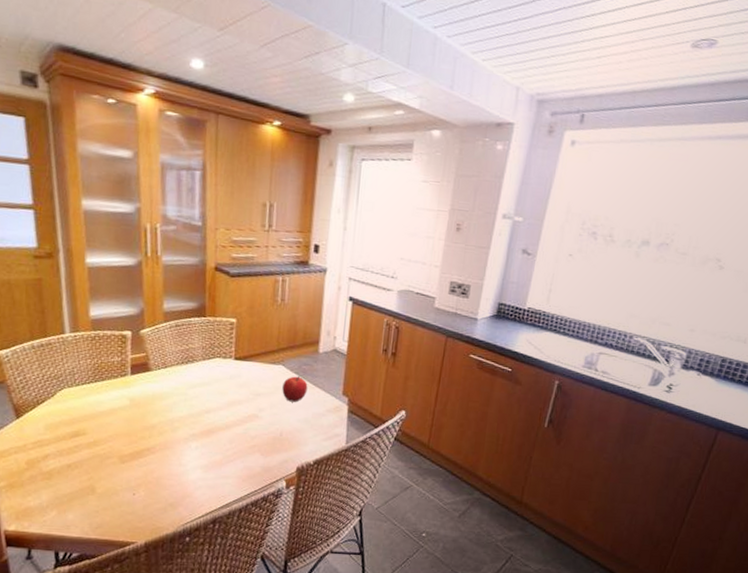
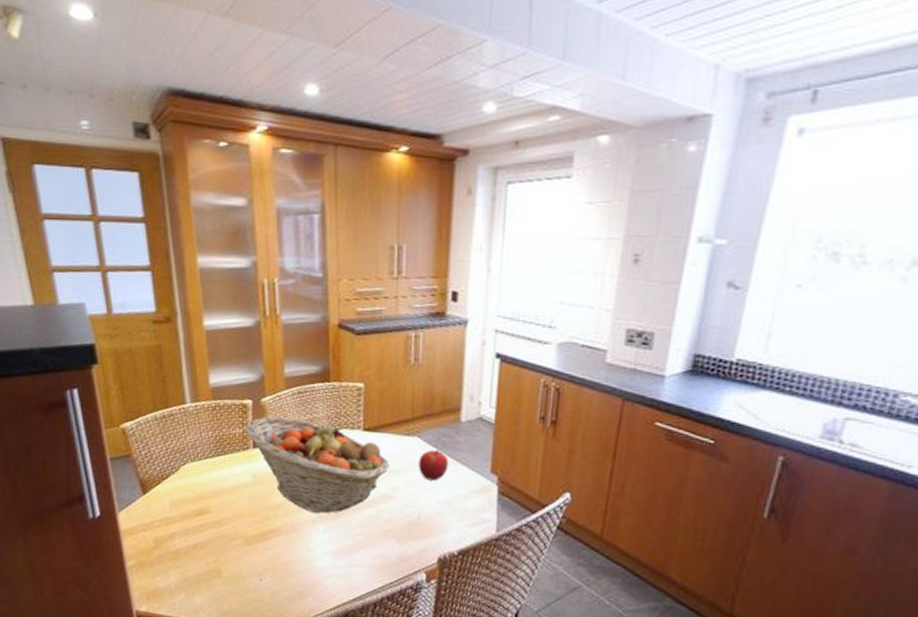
fruit basket: none [124,346,257,432] -> present [246,416,390,514]

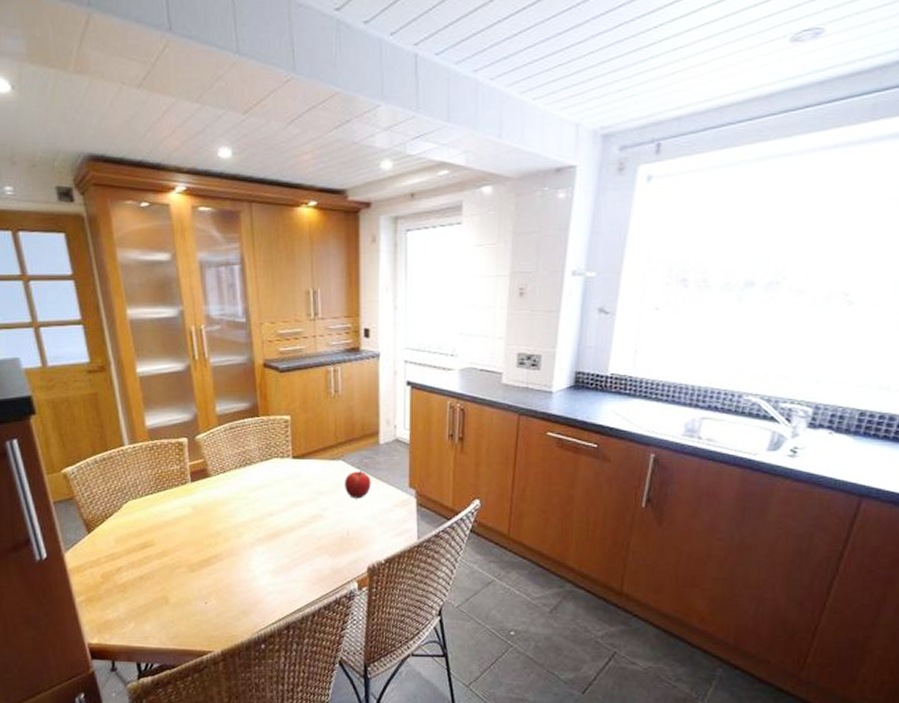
fruit basket: present [246,416,390,514] -> none [183,451,318,537]

